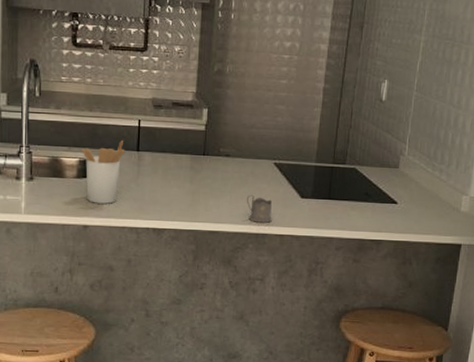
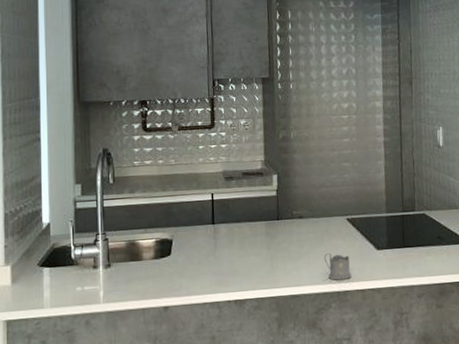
utensil holder: present [81,140,125,204] -> none [157,216,201,283]

